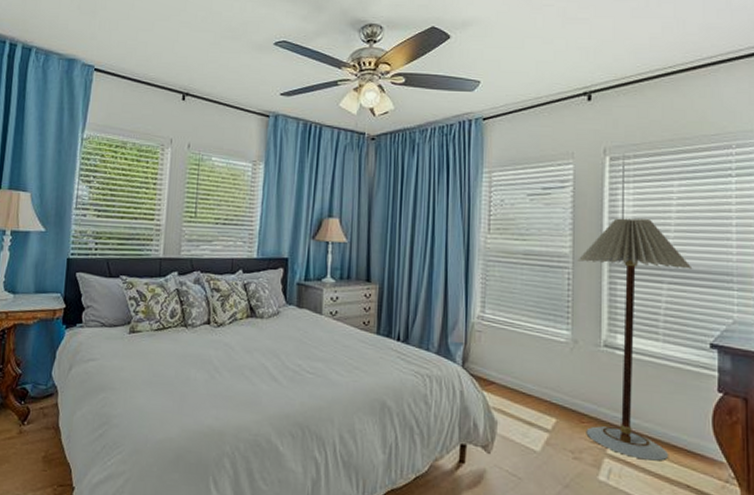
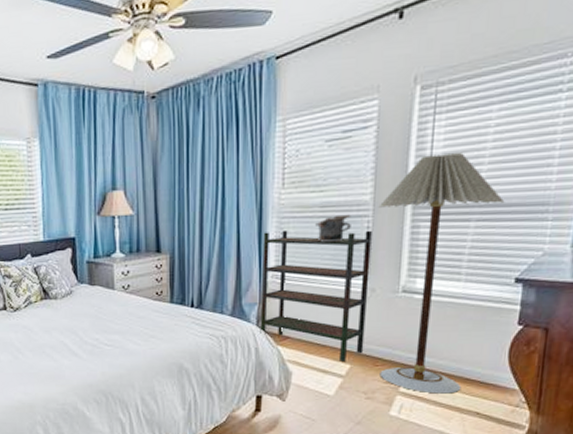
bookshelf: none [465,272,572,414] -> present [260,230,372,361]
mug: none [519,263,553,290] -> present [315,214,351,243]

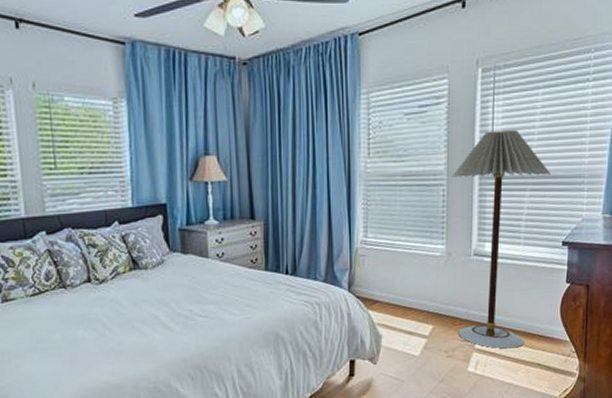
bookshelf: present [260,230,372,361] -> none [351,197,447,323]
mug: present [315,214,351,243] -> none [398,183,429,210]

